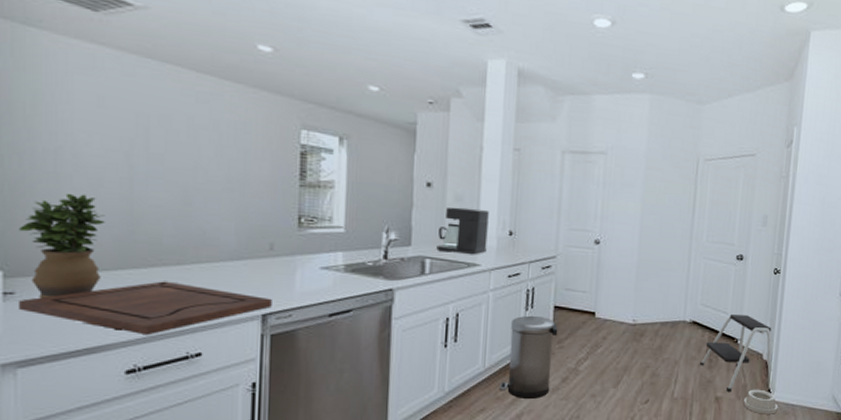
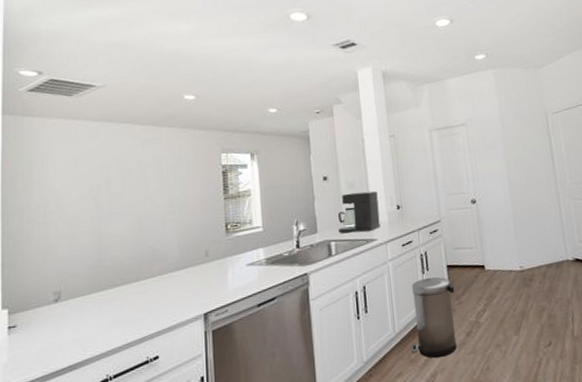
cutting board: present [17,281,272,336] -> none [18,296,211,348]
potted plant: present [20,193,105,299] -> none [20,235,81,328]

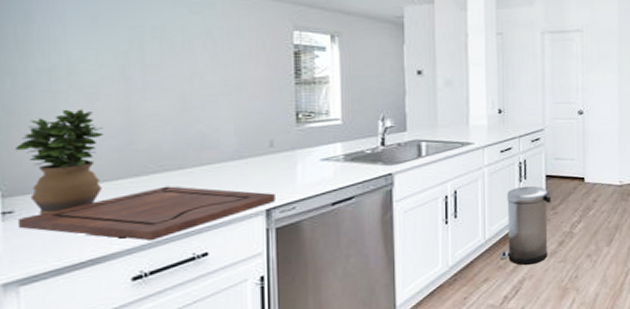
cutting board: none [18,296,211,348] -> present [17,186,275,241]
potted plant: none [20,235,81,328] -> present [16,109,104,215]
coffee maker: present [338,190,381,233] -> none [431,91,478,135]

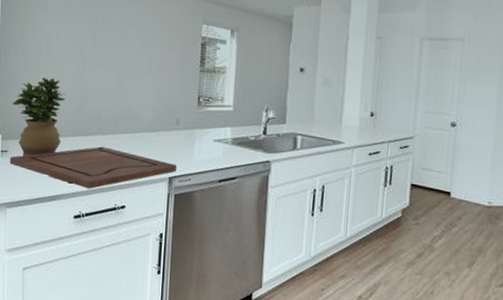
pedal bin: present [501,185,551,265] -> none [359,191,415,271]

